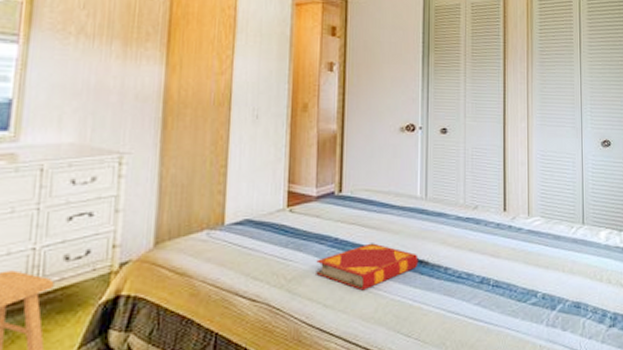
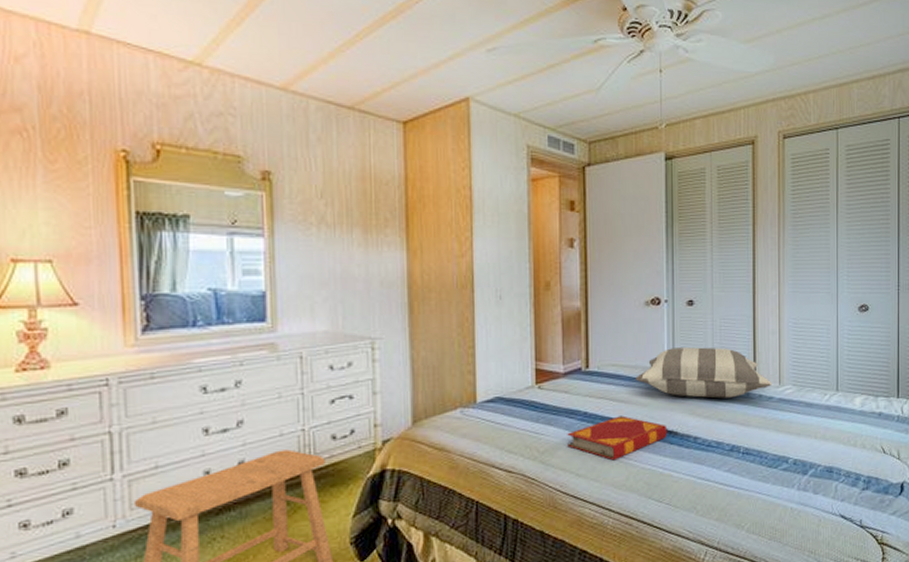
pillow: none [388,175,522,228] -> present [635,347,772,399]

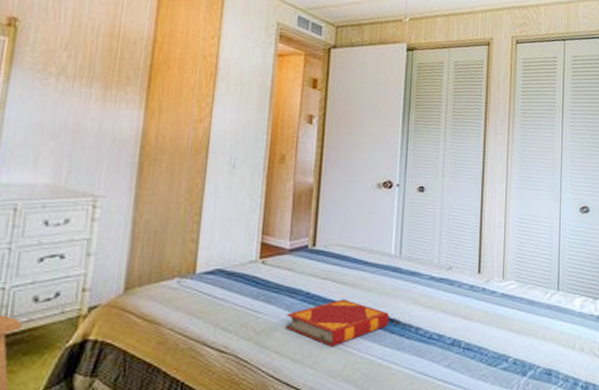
pillow: present [635,347,772,399] -> none [361,233,496,289]

